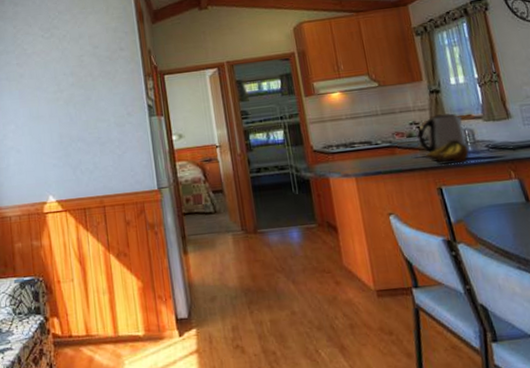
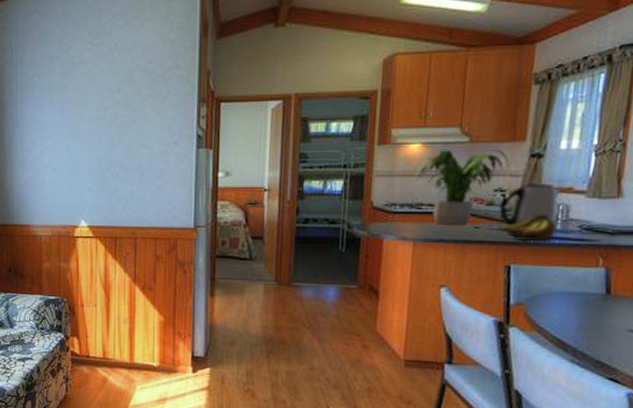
potted plant: none [339,90,416,160] -> present [414,150,510,227]

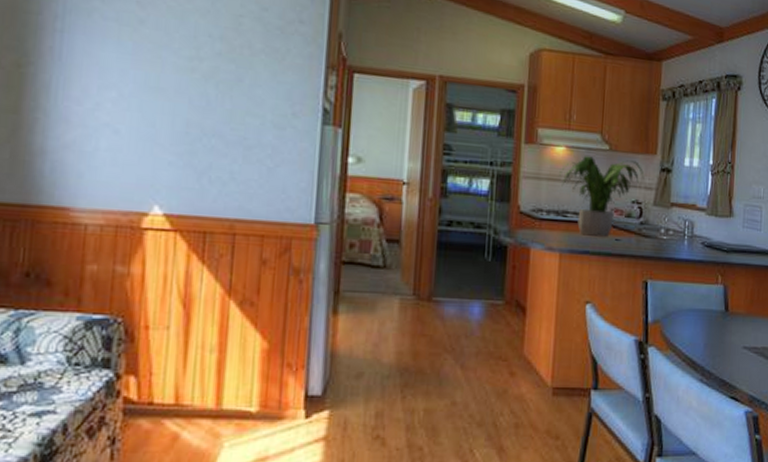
kettle: present [499,182,561,237] -> none [636,196,686,253]
fruit: present [502,214,557,242] -> none [639,228,684,258]

